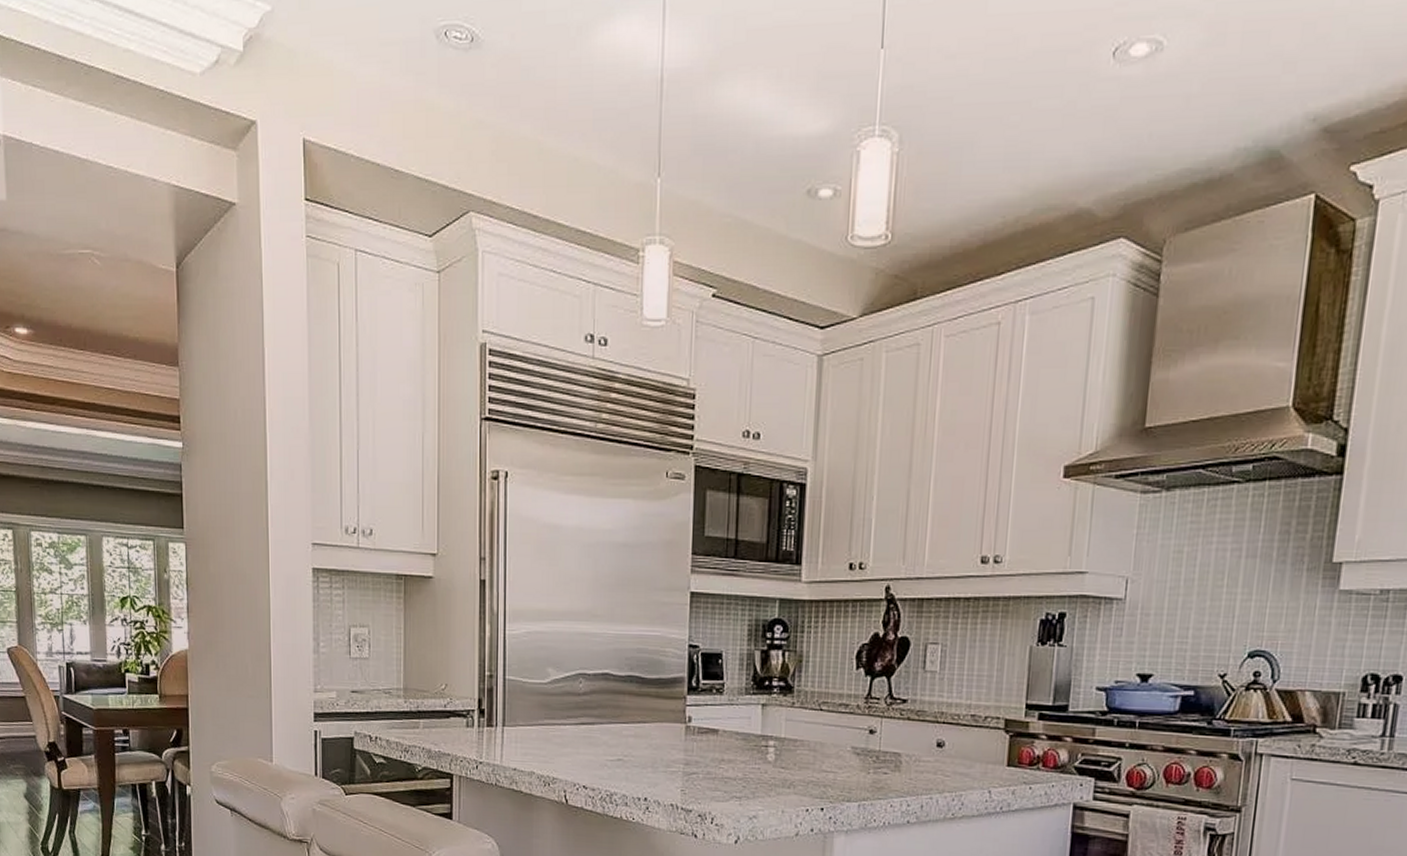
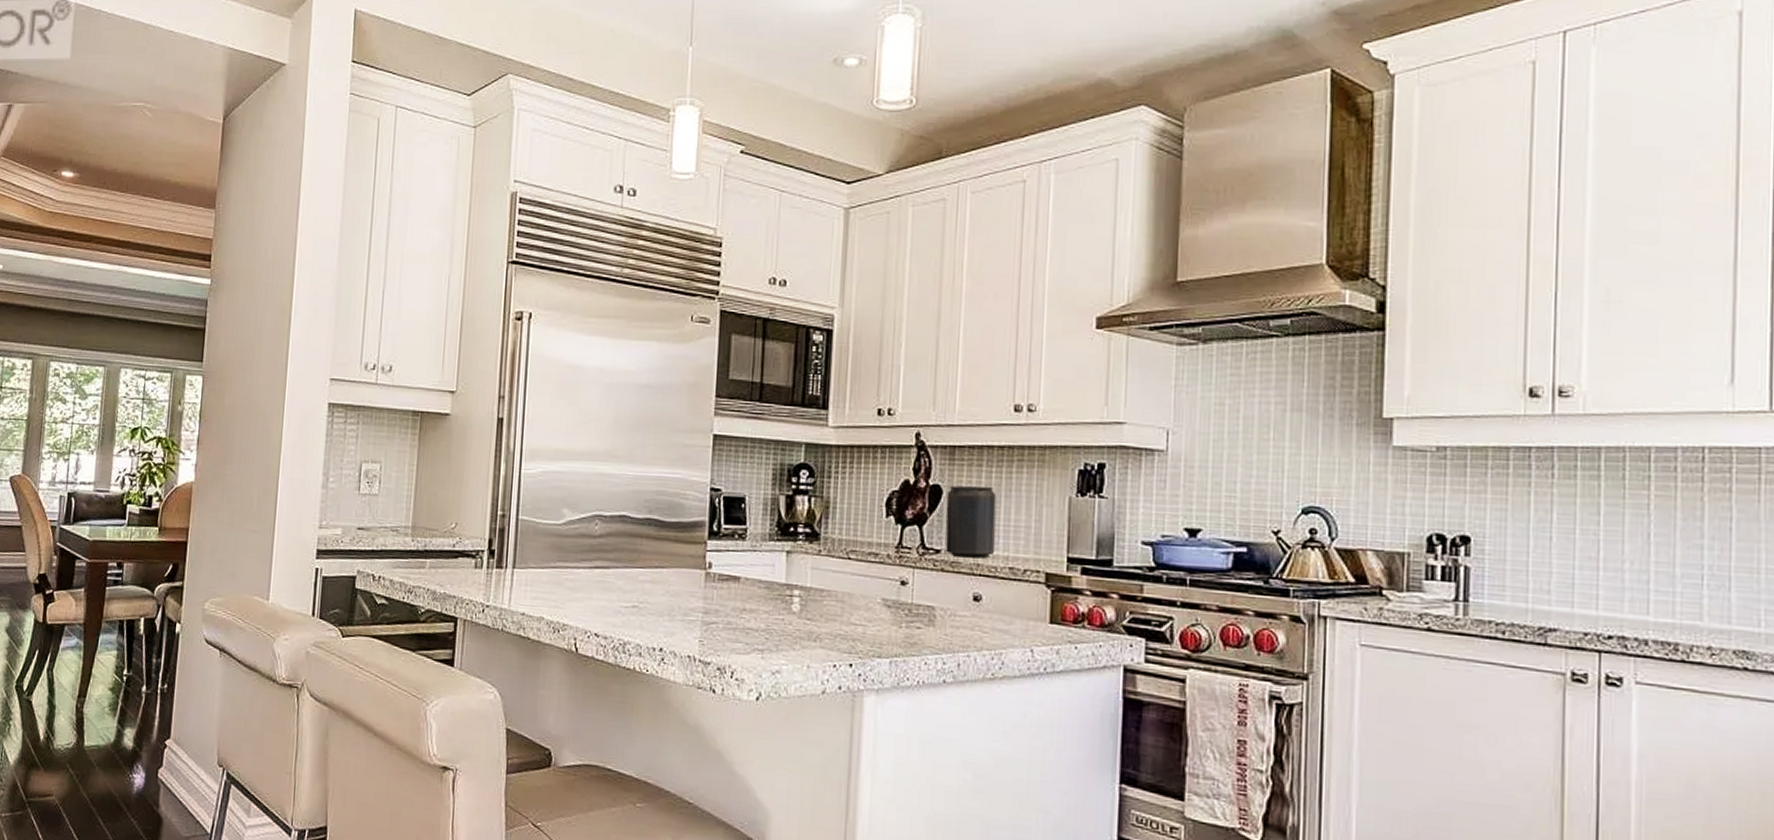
soda can: none [912,637,962,707] -> present [945,485,997,558]

